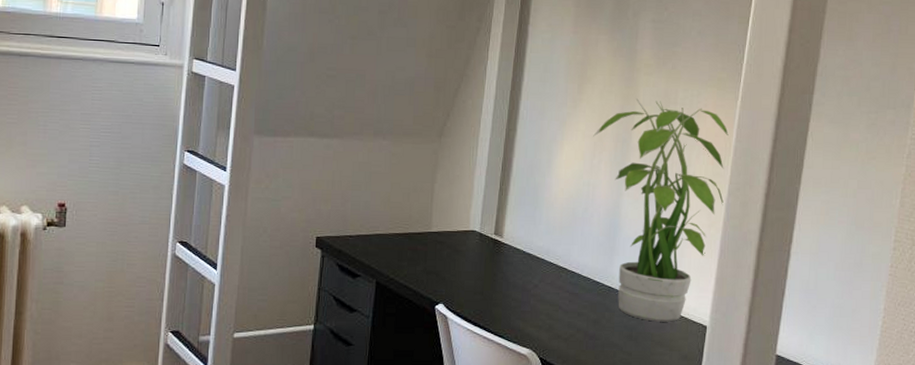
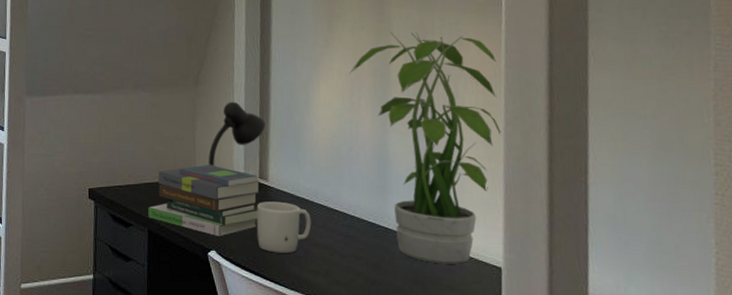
books: none [378,219,494,291] -> present [148,165,260,237]
desk lamp: none [444,156,506,220] -> present [208,101,265,166]
mug: none [486,257,540,308] -> present [256,201,311,253]

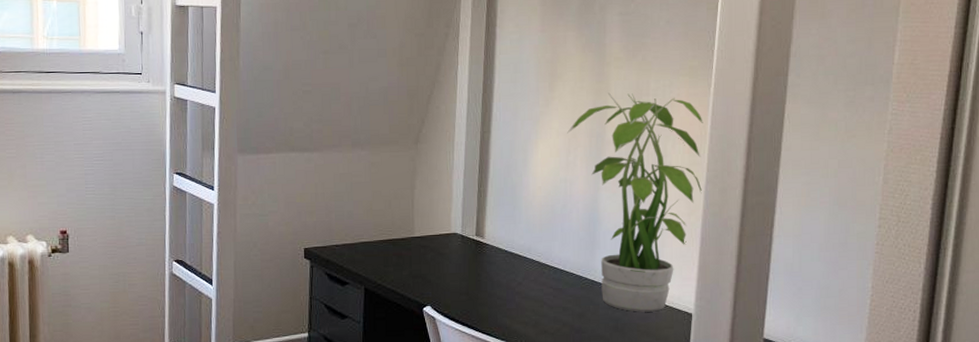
books: present [148,165,260,237] -> none [365,223,476,293]
desk lamp: present [208,101,265,166] -> none [426,160,484,225]
mug: present [256,201,311,253] -> none [471,258,523,307]

